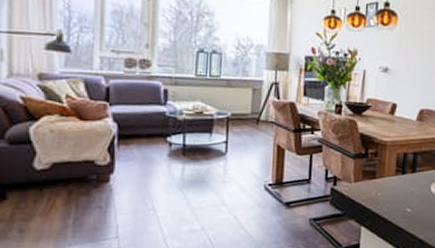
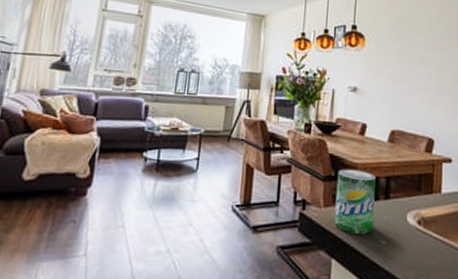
beverage can: none [364,146,404,204] -> present [334,168,376,235]

